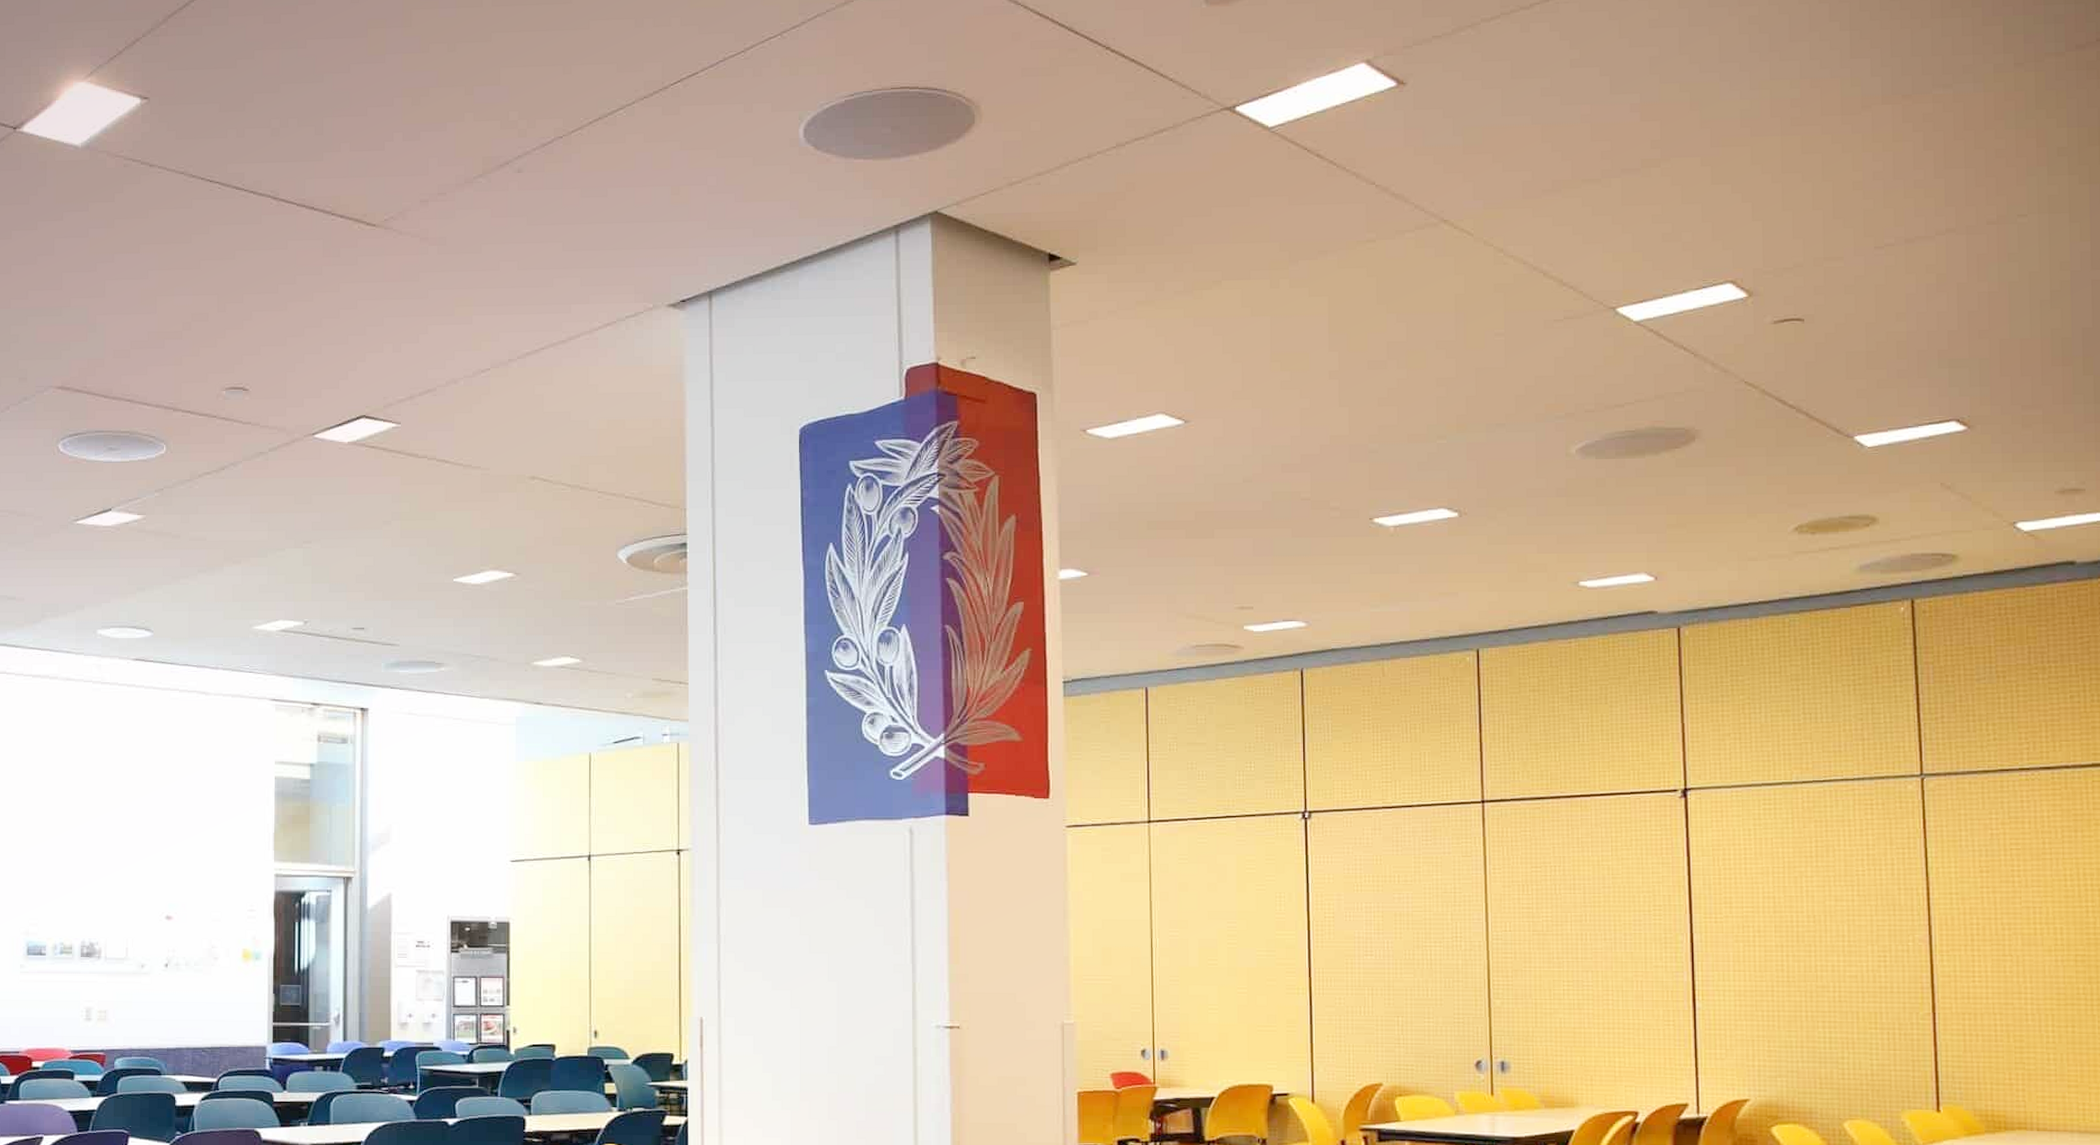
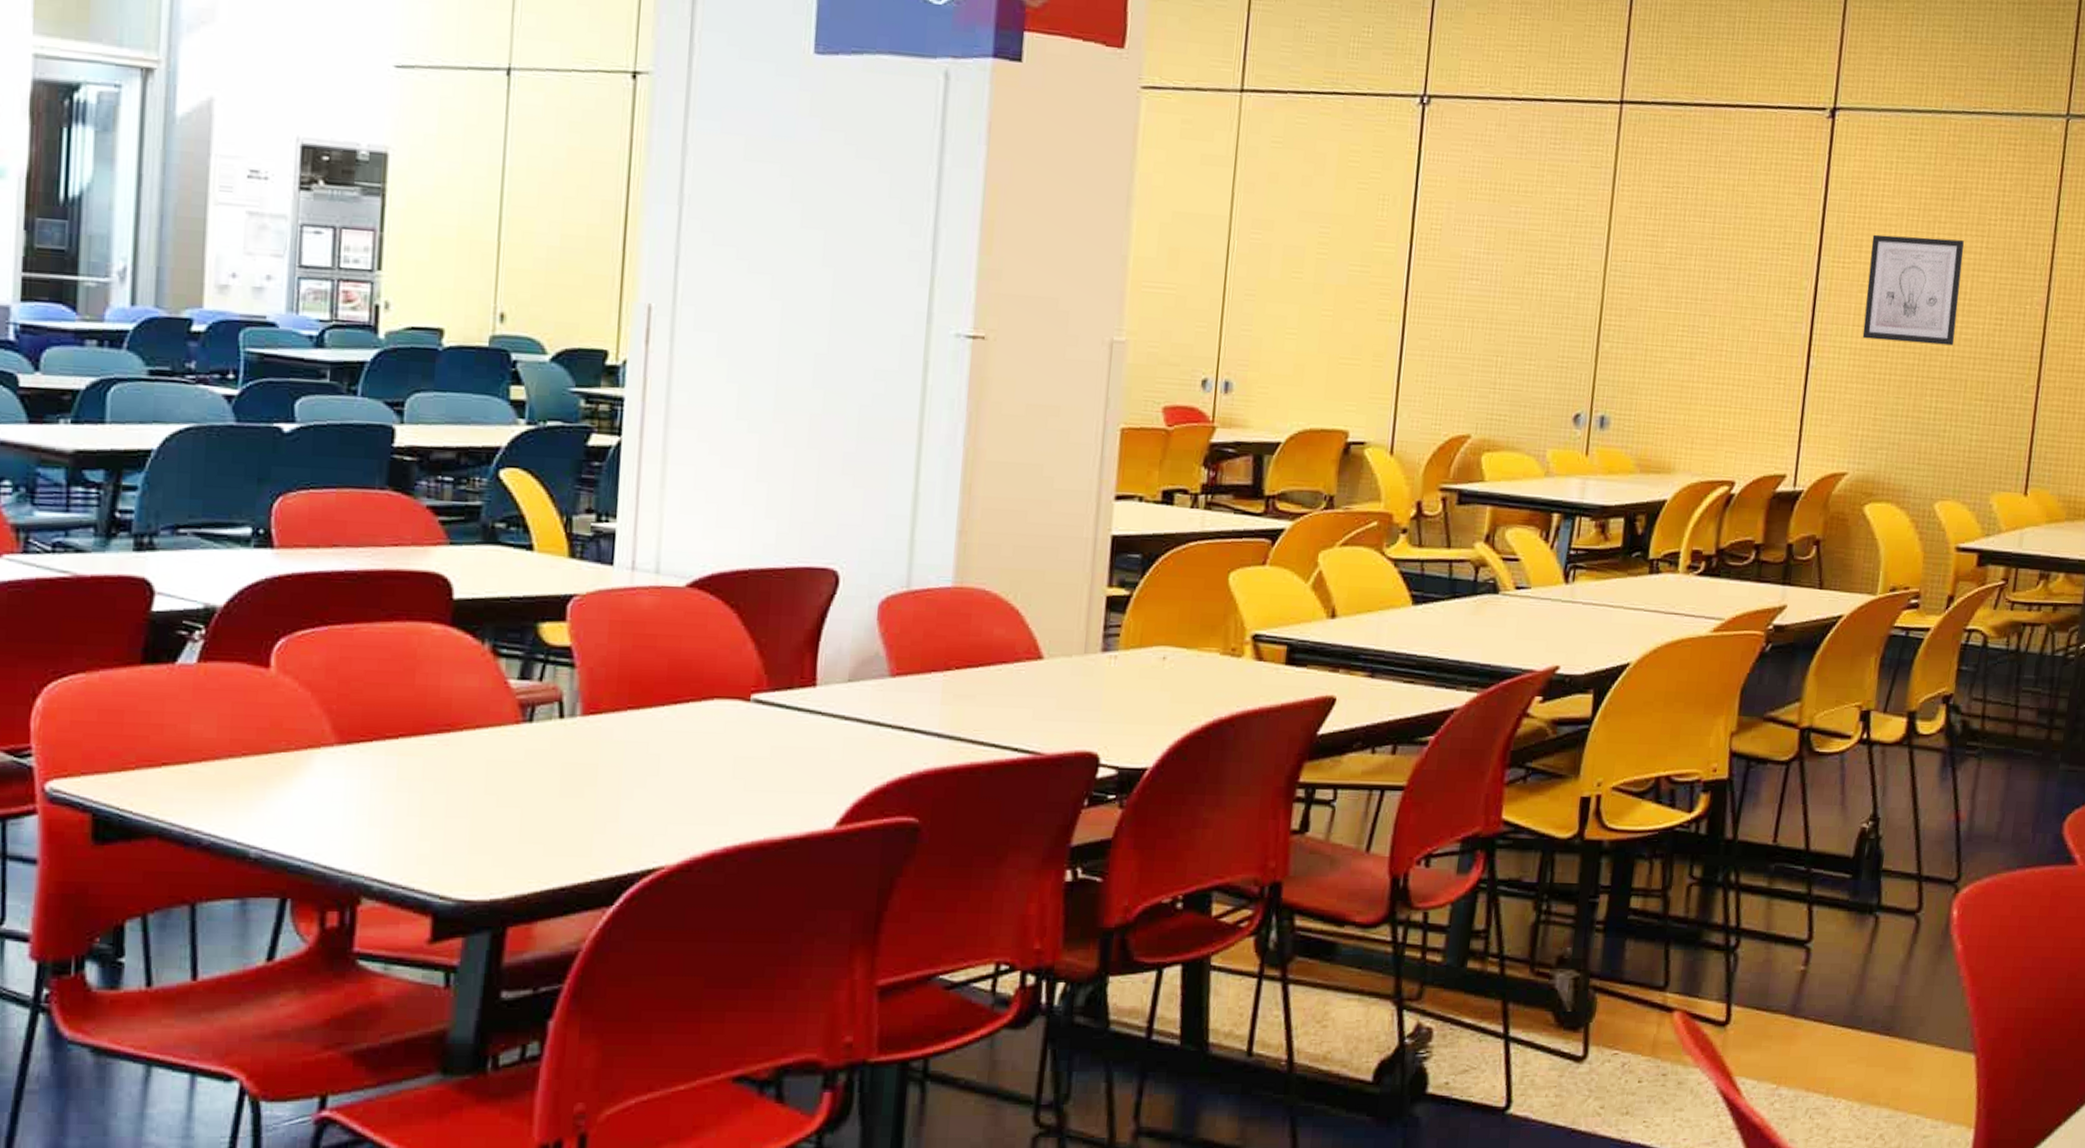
wall art: none [1741,891,1839,983] -> present [1862,234,1964,346]

